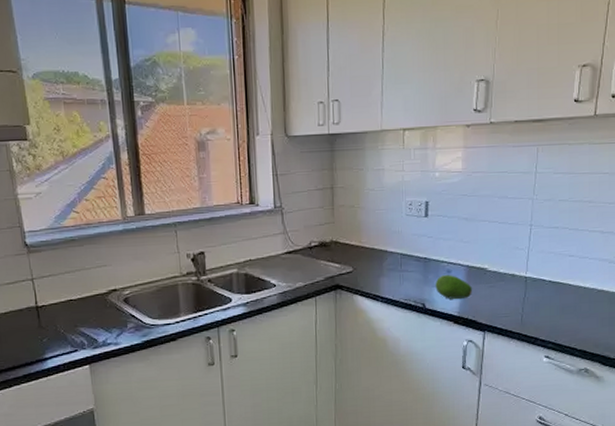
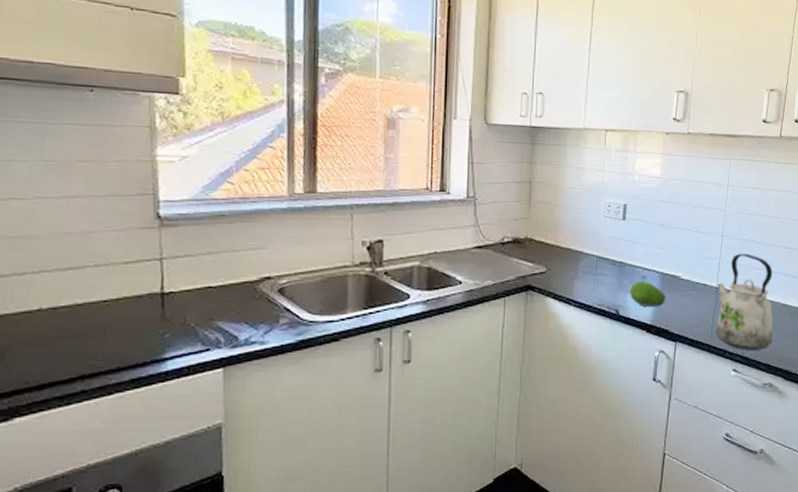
kettle: none [525,241,589,337] -> present [716,253,773,350]

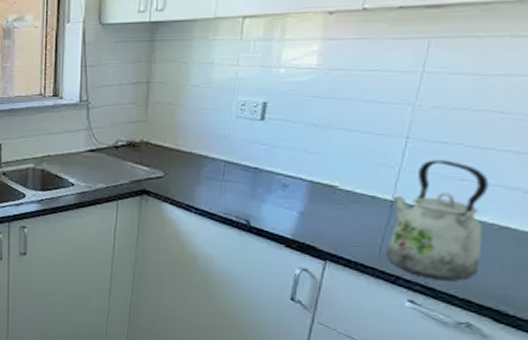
fruit: present [630,281,667,306] -> none [265,190,316,219]

